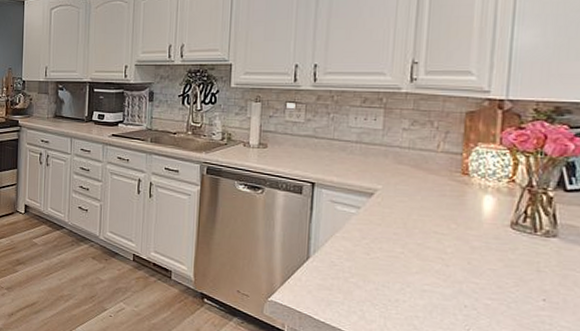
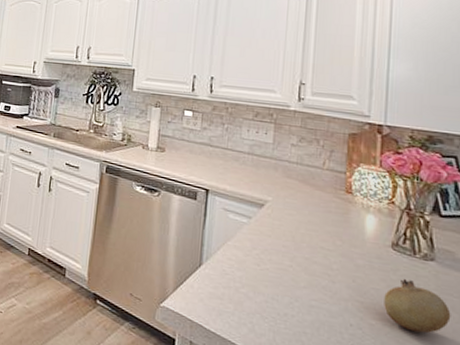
fruit: none [500,256,573,310] -> present [384,278,451,333]

